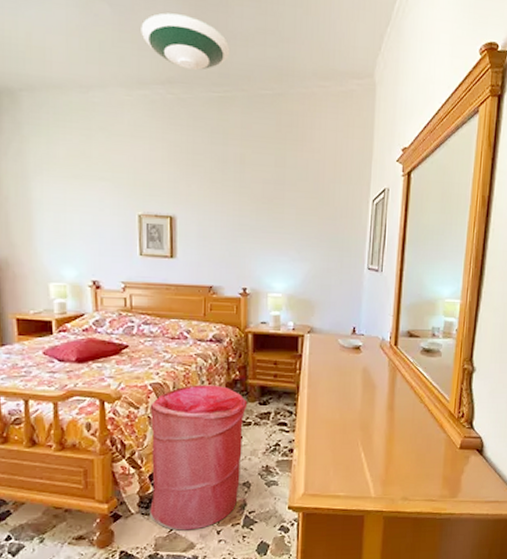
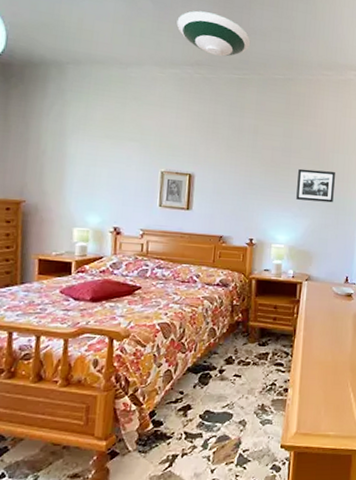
laundry hamper: present [150,384,248,531] -> none [147,325,248,469]
picture frame: none [293,204,337,243] -> present [296,168,335,203]

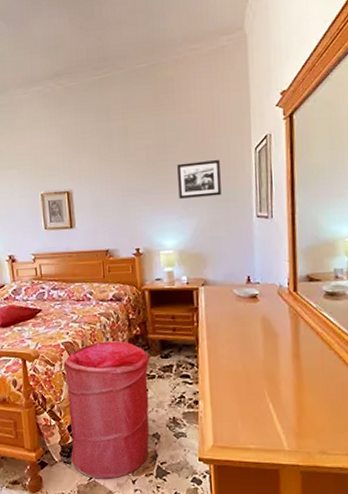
laundry hamper: none [147,325,248,469] -> present [64,341,150,479]
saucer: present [176,11,251,57] -> none [31,15,107,61]

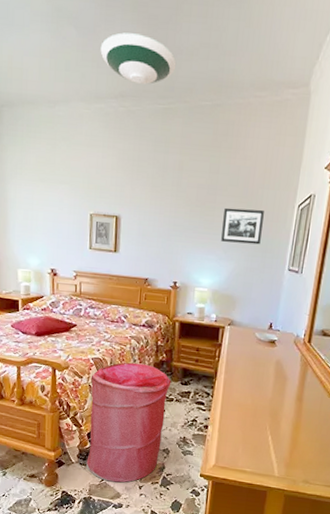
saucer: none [31,15,107,61] -> present [100,32,177,85]

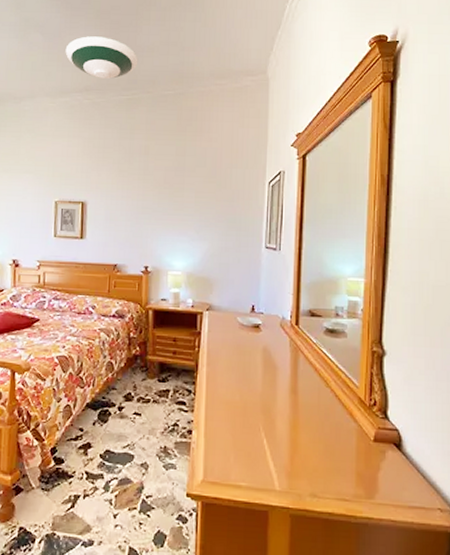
laundry hamper: present [86,362,171,483] -> none [49,359,147,511]
picture frame: present [221,207,264,245] -> none [192,188,234,223]

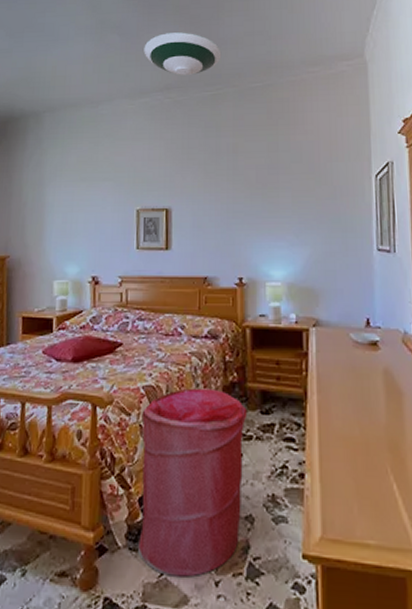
laundry hamper: none [49,359,147,511] -> present [138,388,248,577]

